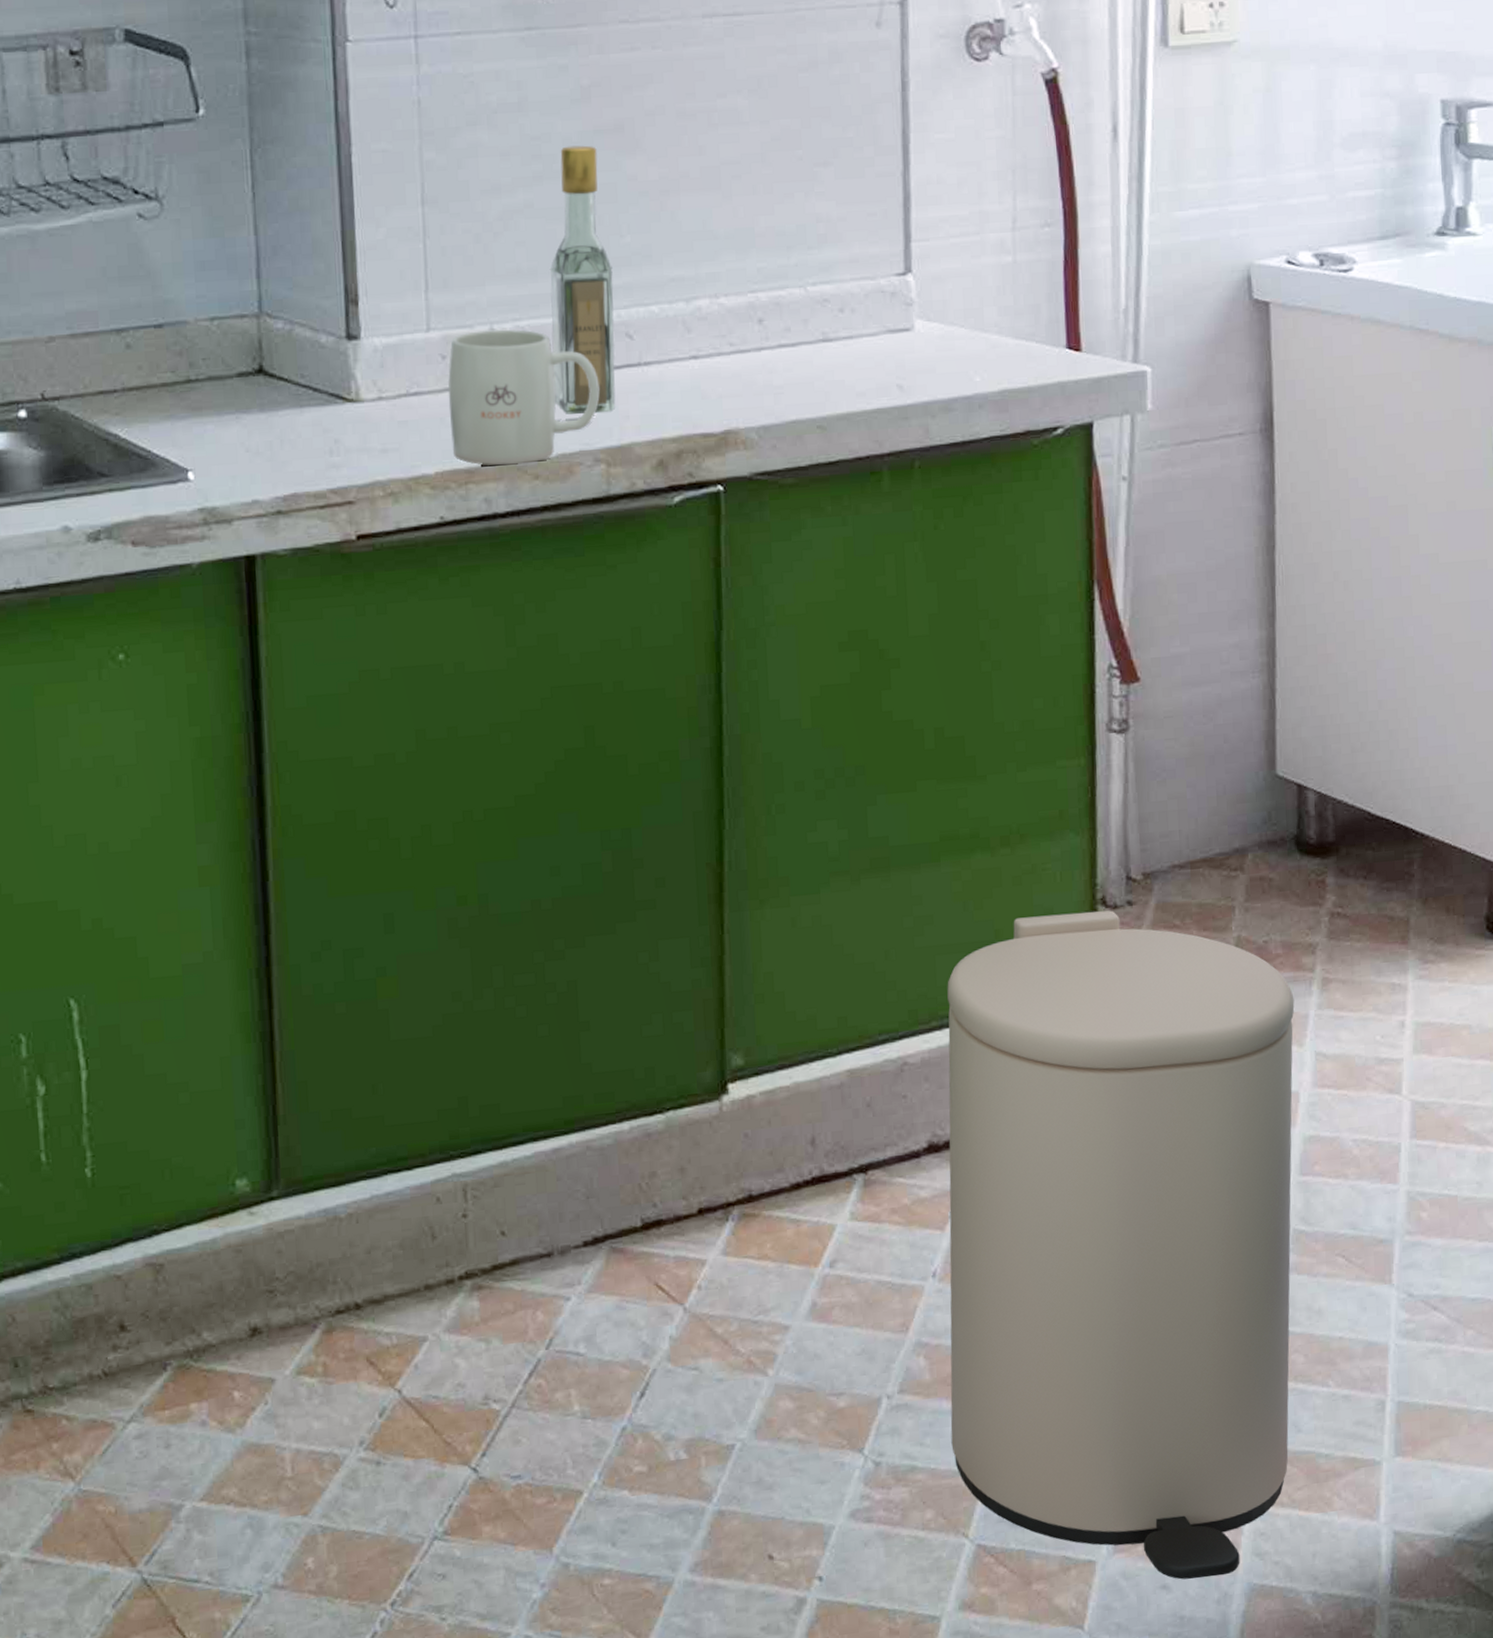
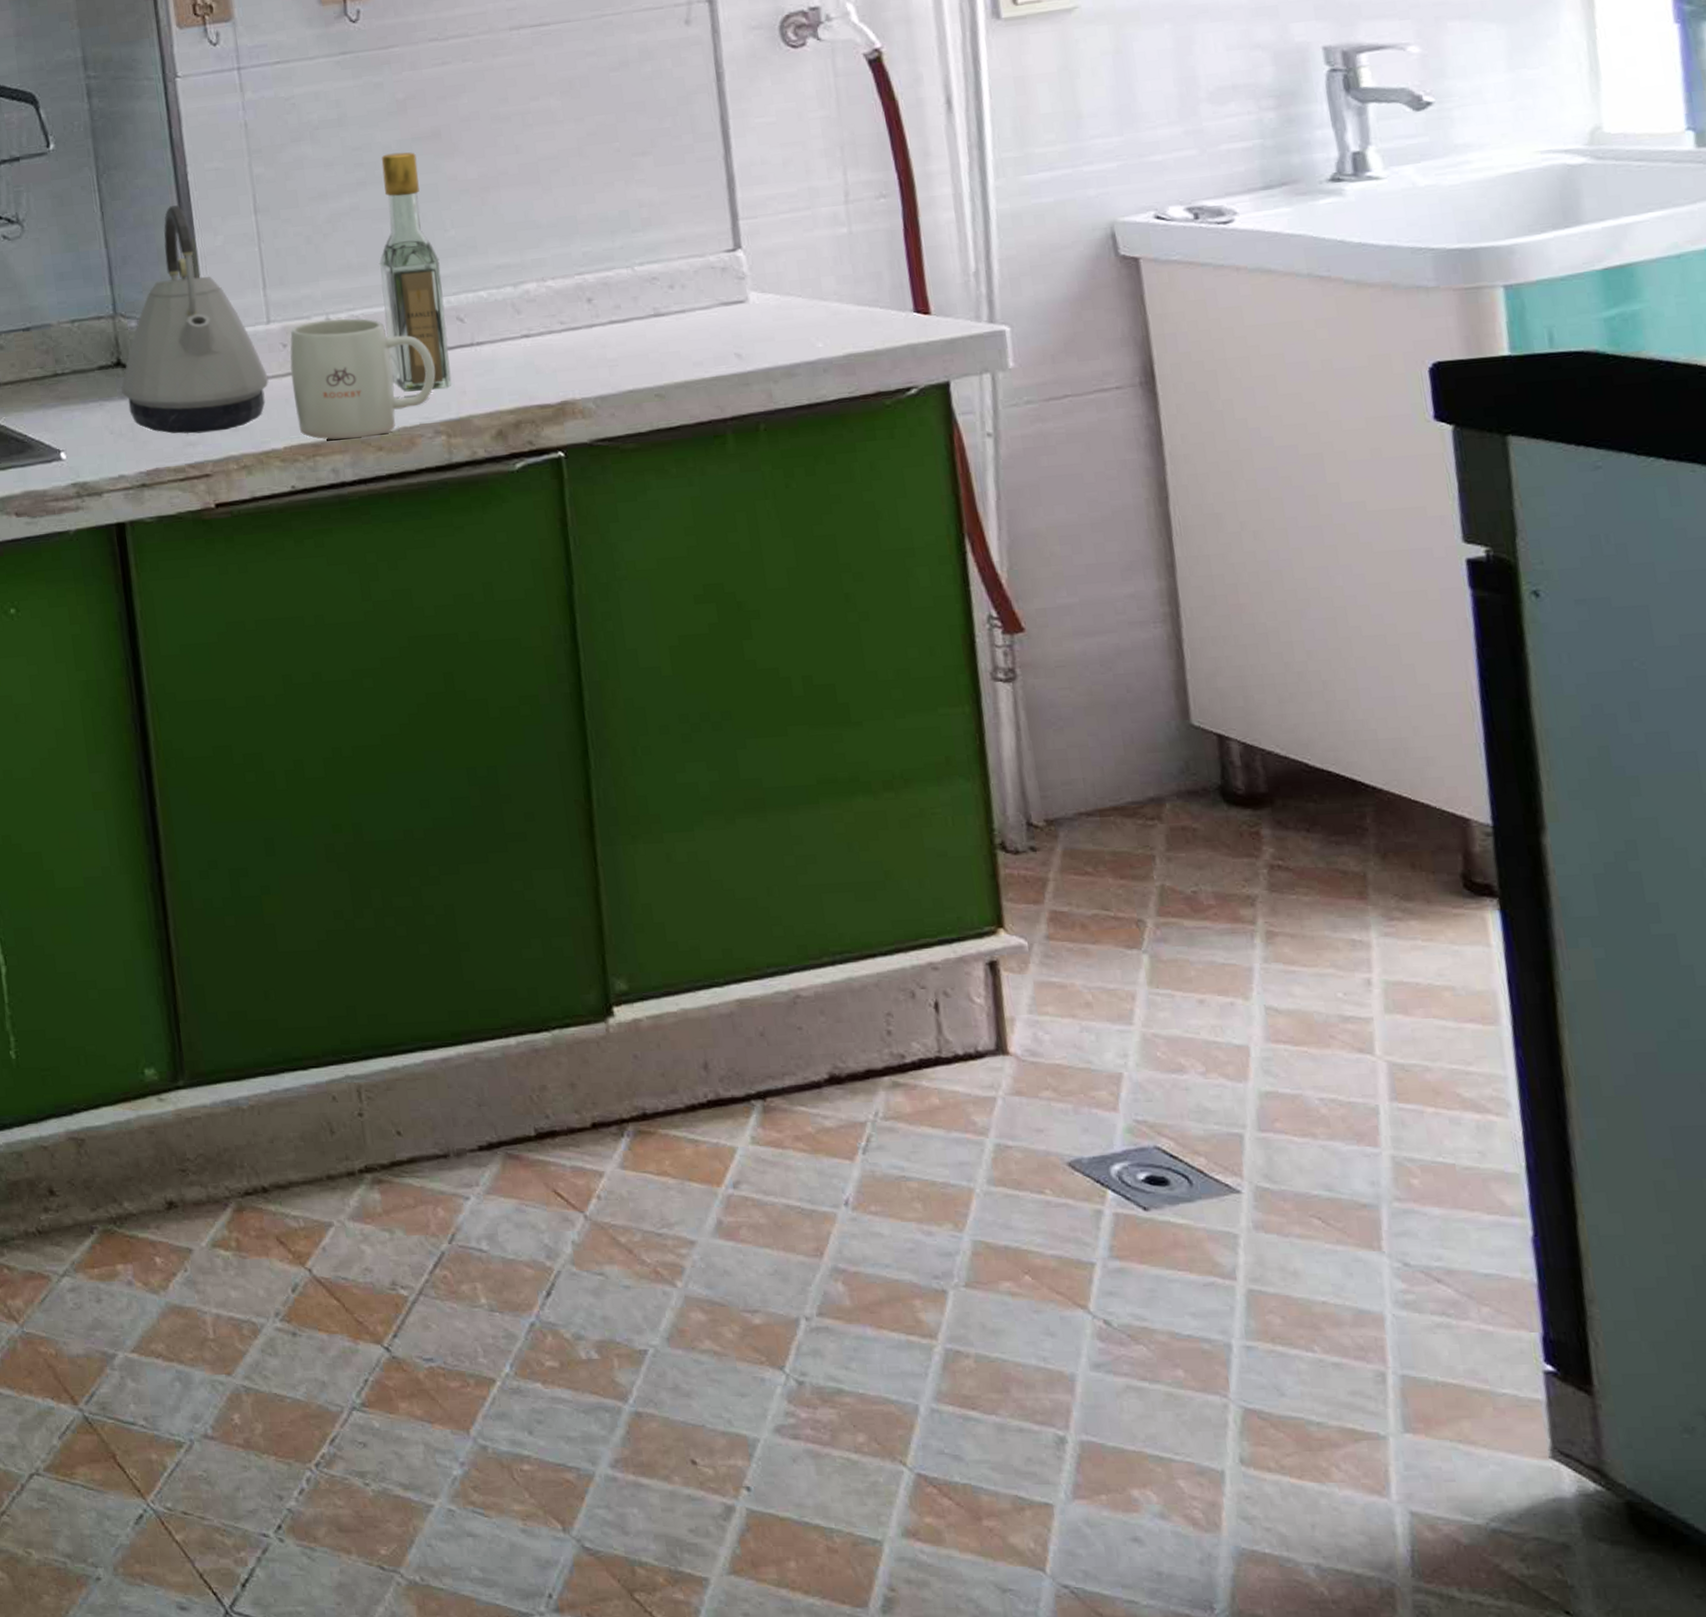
kettle: none [261,190,424,455] -> present [121,205,269,434]
pedal bin: present [947,910,1295,1580] -> none [836,856,1272,1536]

